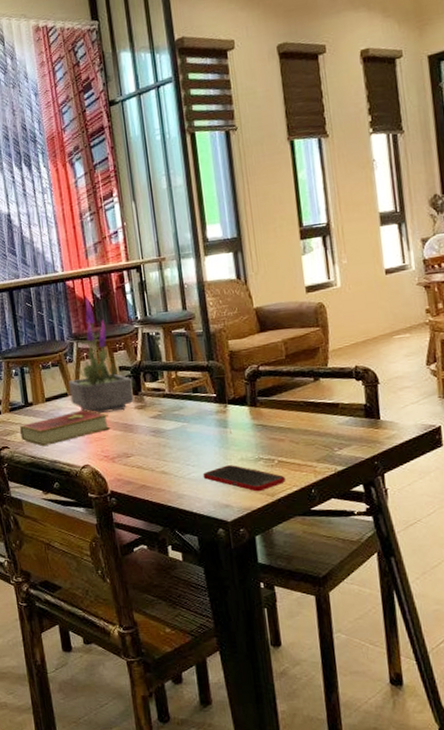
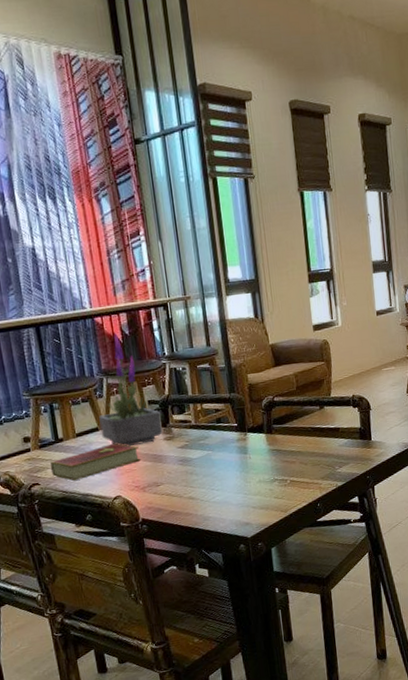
cell phone: present [202,465,286,492] -> none [226,487,297,510]

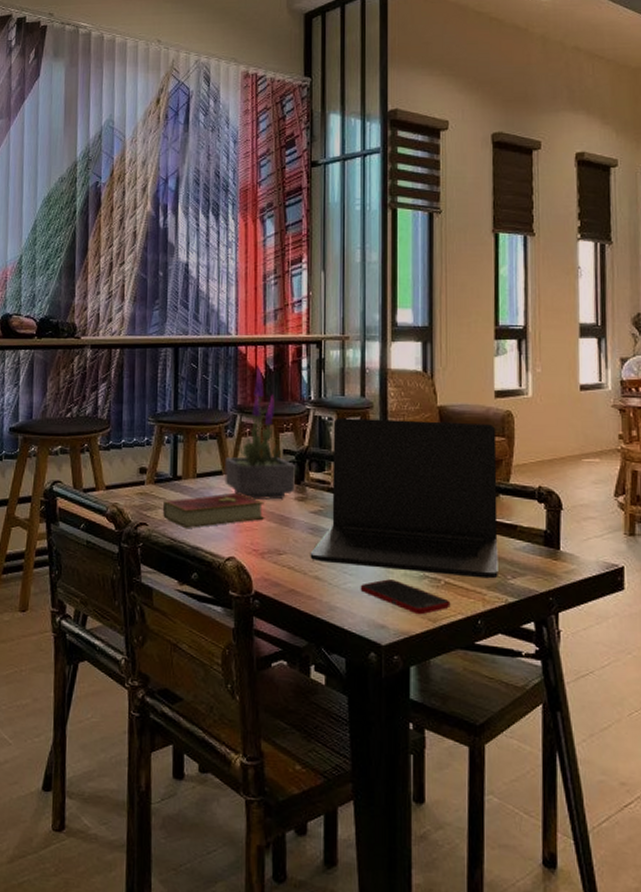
laptop: none [182,353,329,485] -> present [310,418,498,579]
cell phone: none [226,487,297,510] -> present [360,579,451,615]

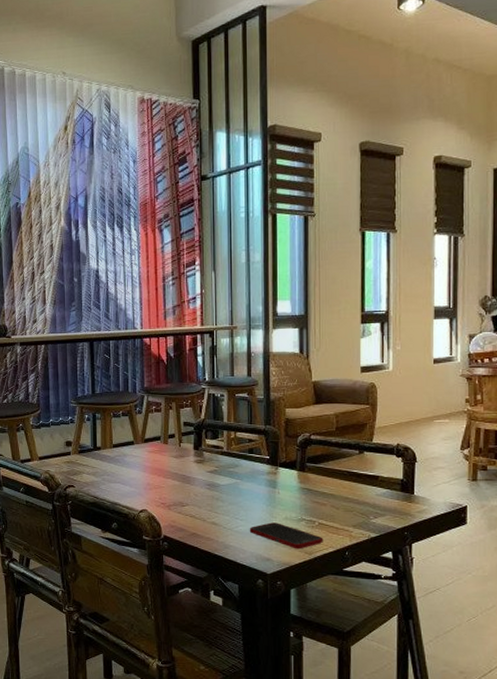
hardcover book: present [162,493,264,529] -> none [86,459,169,489]
potted plant: present [225,365,295,501] -> none [136,354,194,464]
laptop: present [310,418,498,579] -> none [208,394,363,519]

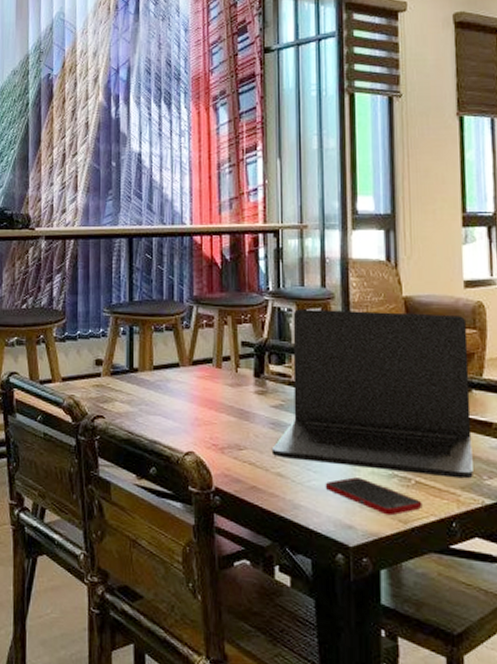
laptop: none [208,394,363,519] -> present [271,309,473,479]

